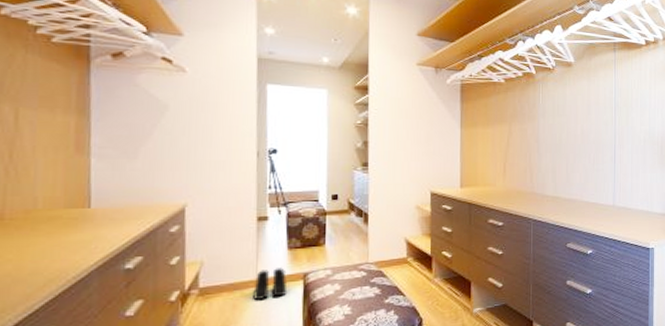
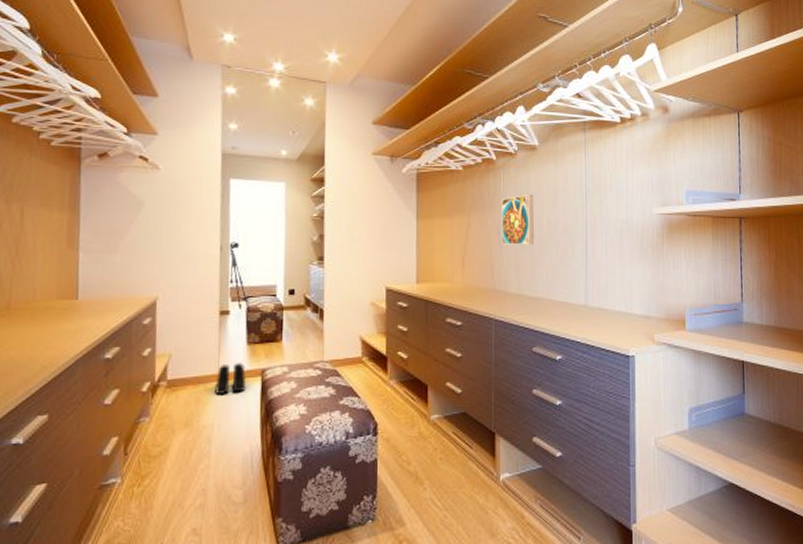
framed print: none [540,106,569,152] -> present [501,194,534,245]

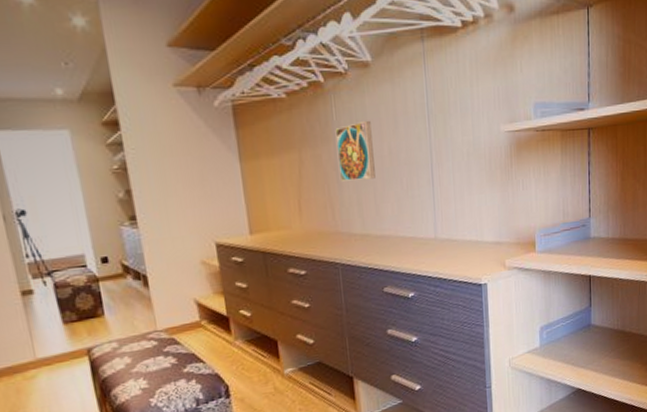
boots: present [215,363,247,396] -> none [34,345,74,383]

